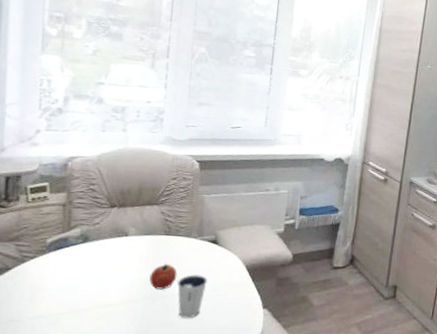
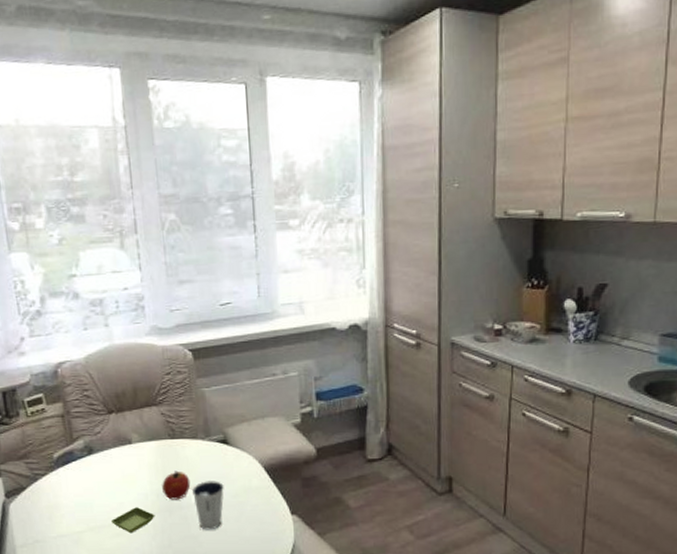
saucer: none [94,294,138,318] -> present [111,507,155,534]

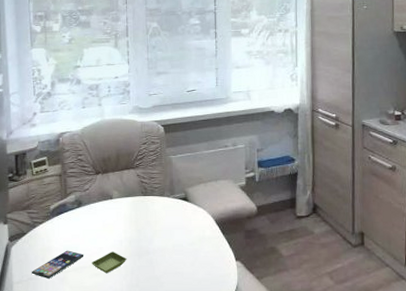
smartphone: none [37,507,102,541] -> present [31,250,84,279]
fruit: present [162,470,191,500] -> none [134,222,157,246]
dixie cup: present [192,481,224,530] -> none [158,231,183,273]

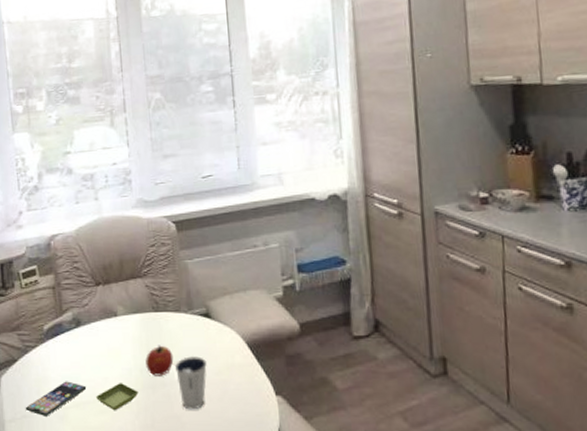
fruit: none [134,222,157,246] -> present [146,345,174,376]
dixie cup: none [158,231,183,273] -> present [175,356,207,410]

